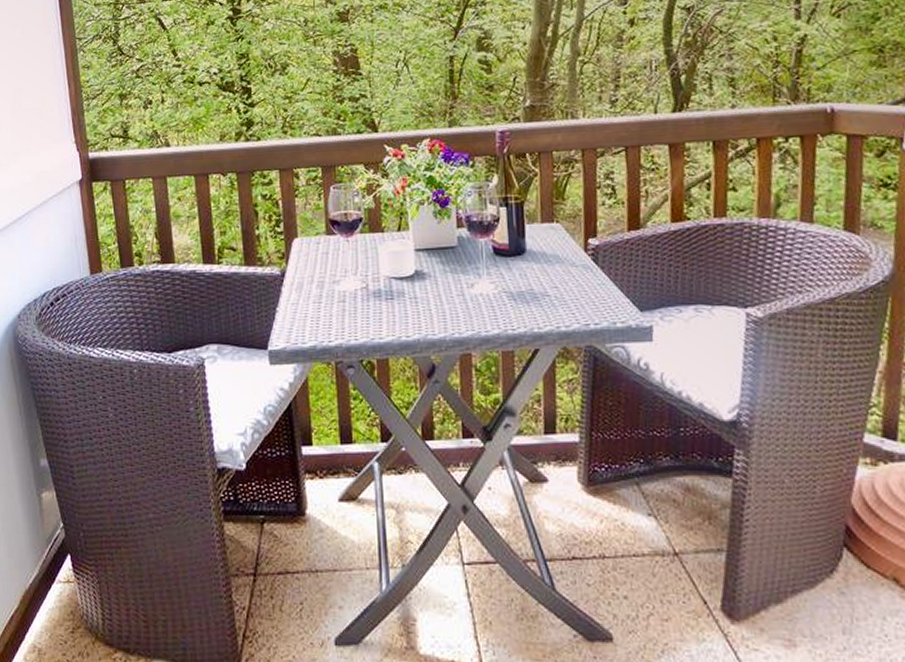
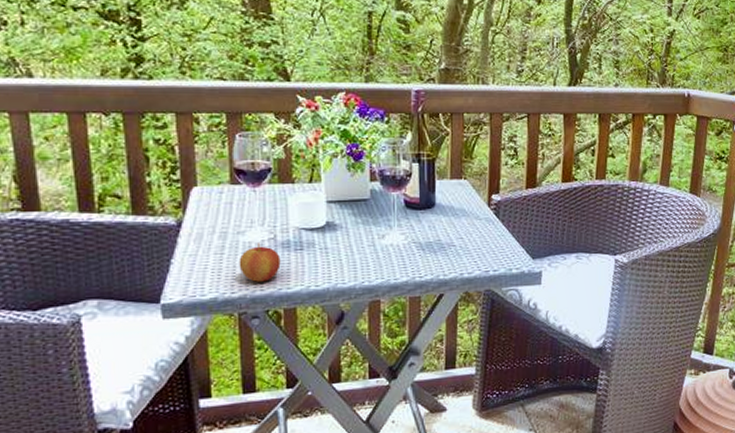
apple: none [335,292,373,331] -> present [239,243,281,282]

